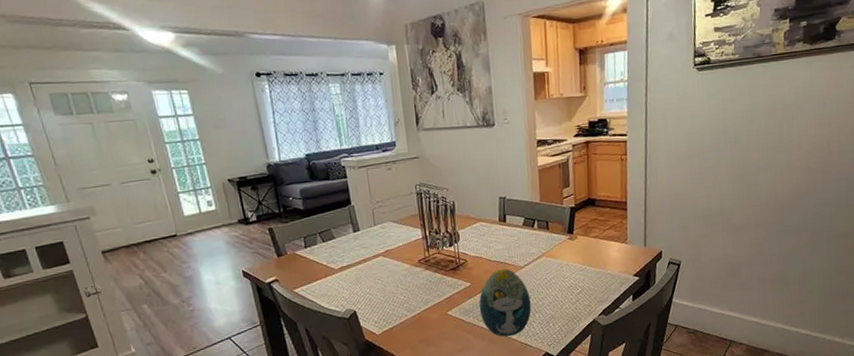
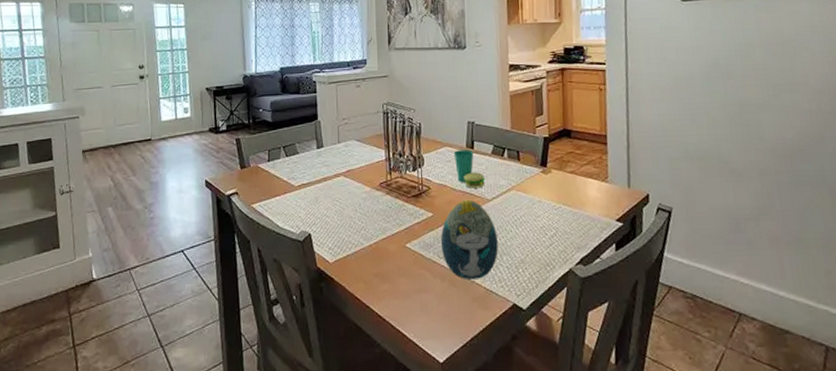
cup: none [487,223,518,258] -> present [453,150,486,188]

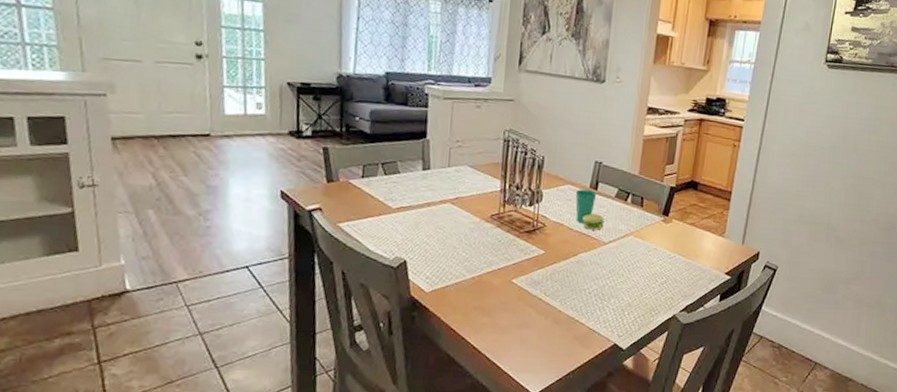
decorative egg: present [440,199,498,279] -> none [549,240,609,319]

